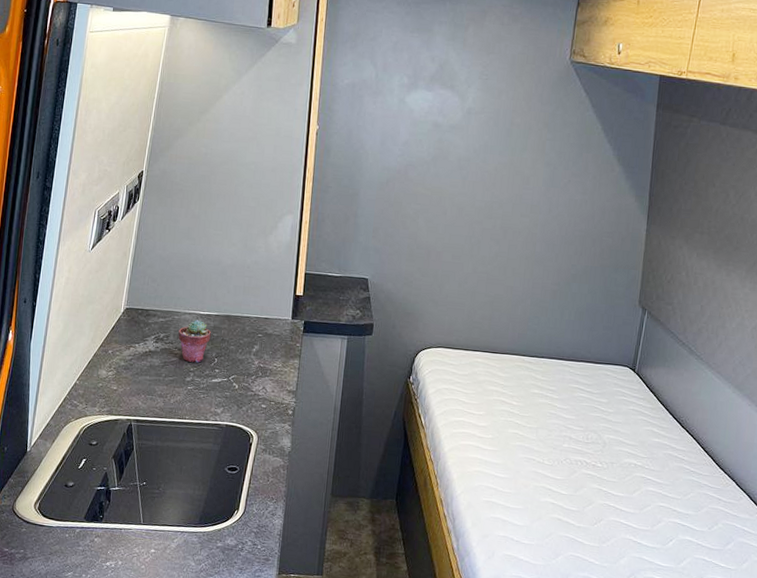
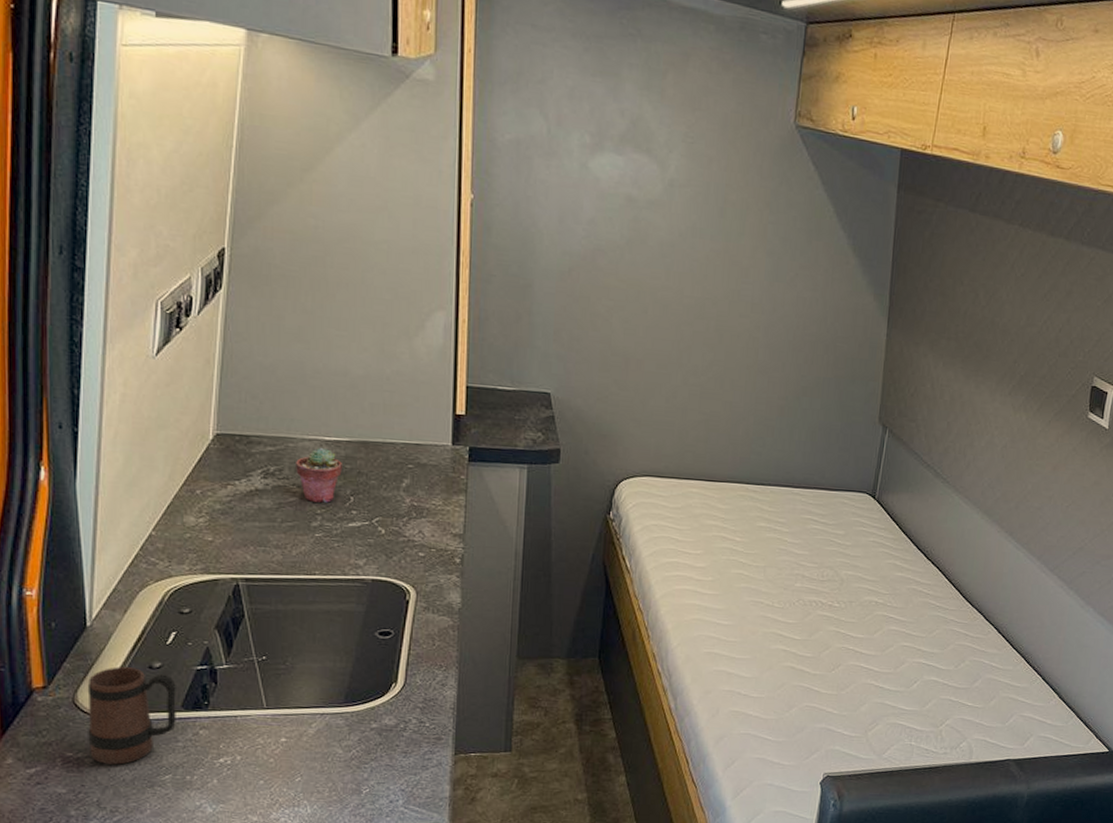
mug: none [19,484,82,561] -> present [87,667,176,765]

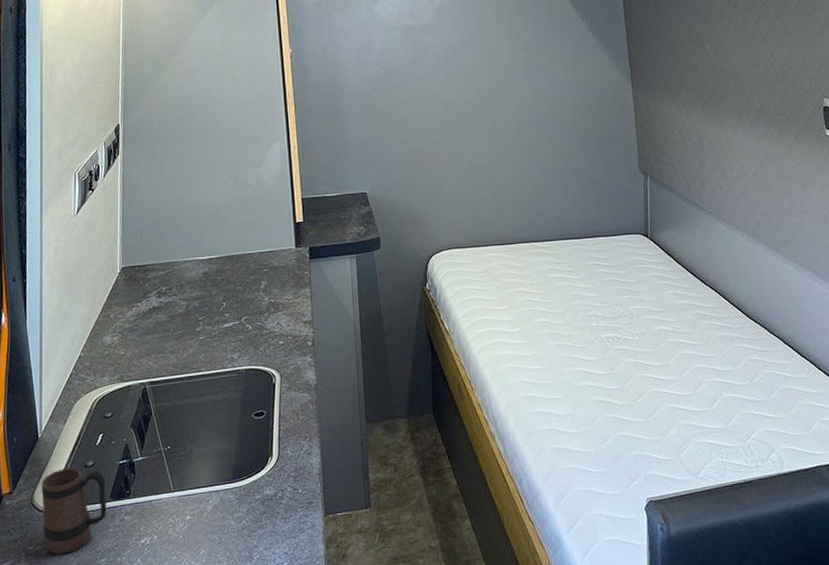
potted succulent: present [296,447,342,503] -> none [181,265,215,311]

